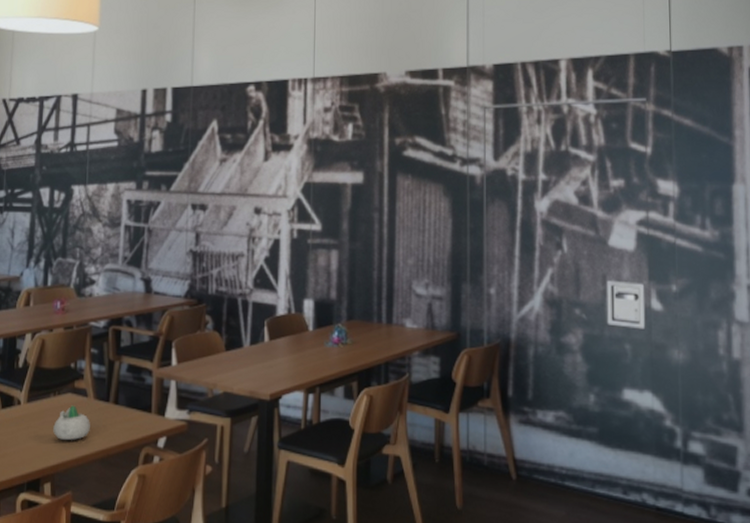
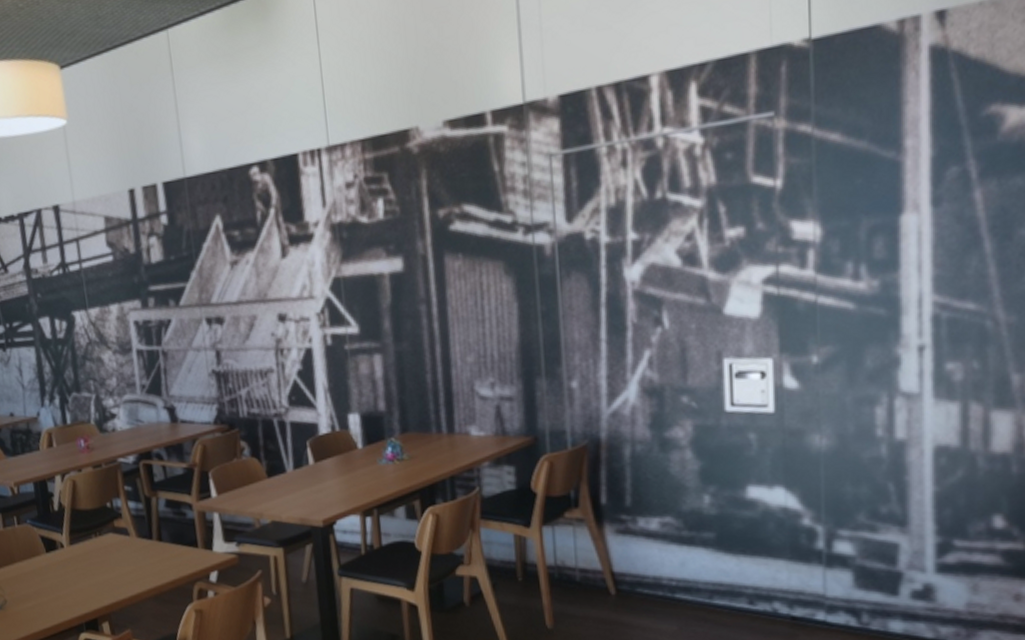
succulent planter: present [52,405,90,440] -> none [100,545,138,580]

